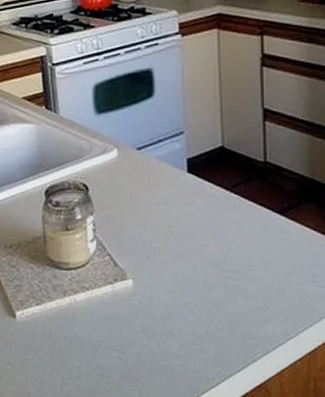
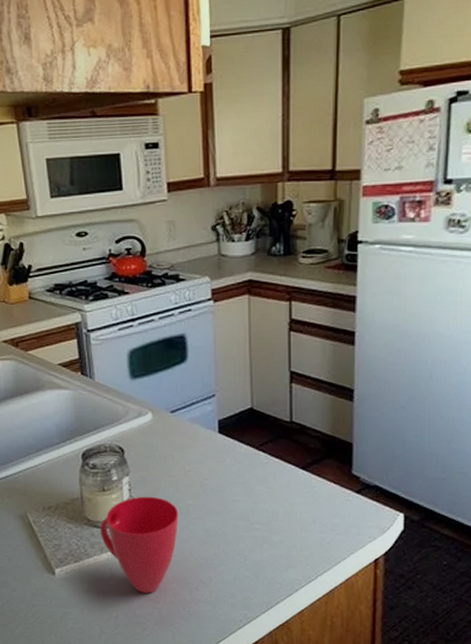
mug: none [63,237,146,343] -> present [100,496,179,593]

